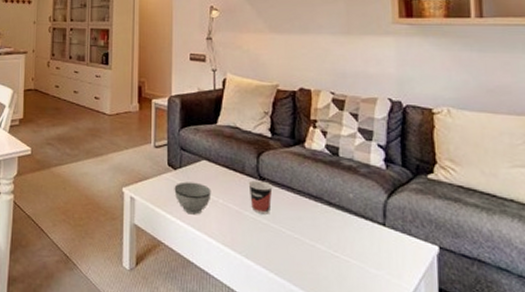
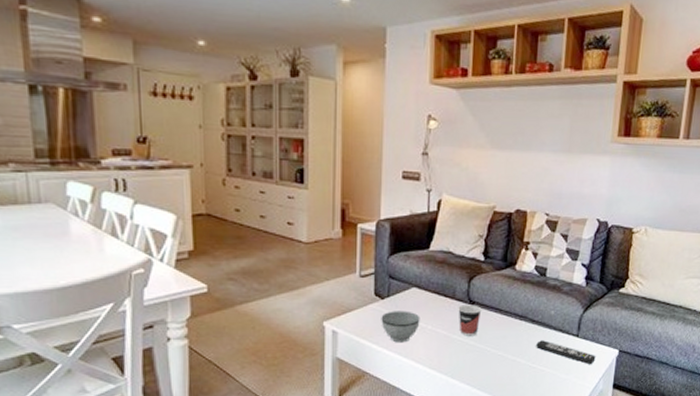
remote control: none [336,226,411,260] -> present [536,340,596,364]

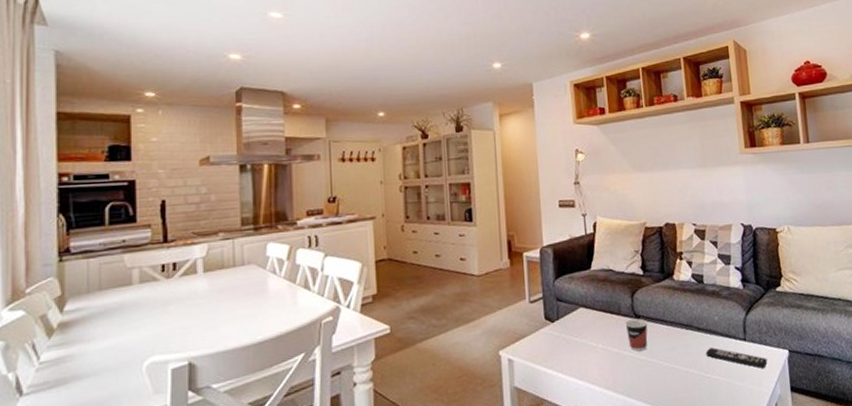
bowl: present [381,311,420,343] -> none [553,331,591,366]

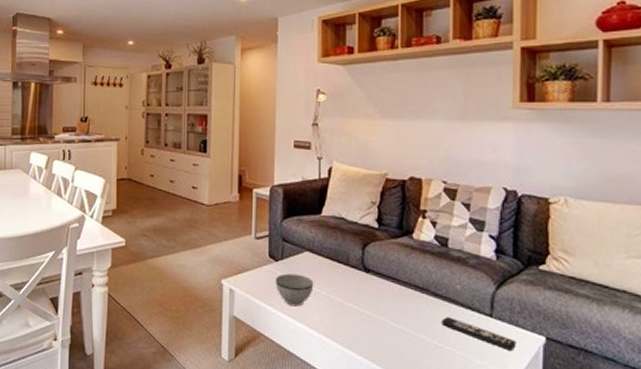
bowl: none [553,331,591,366] -> present [275,273,314,307]
cup: present [625,318,648,352] -> none [352,272,378,306]

